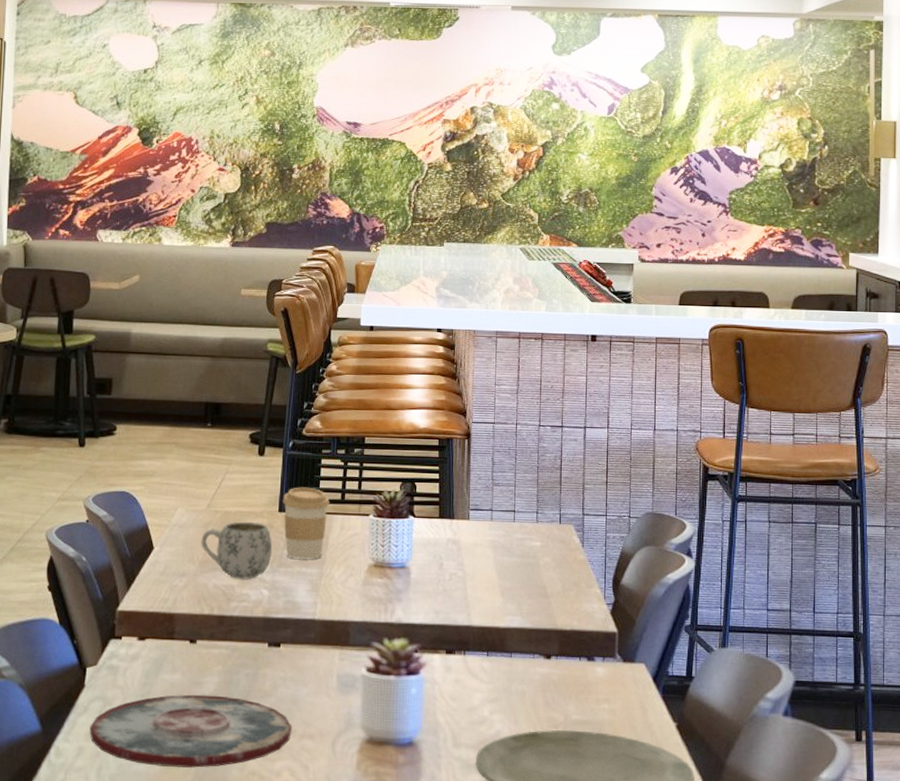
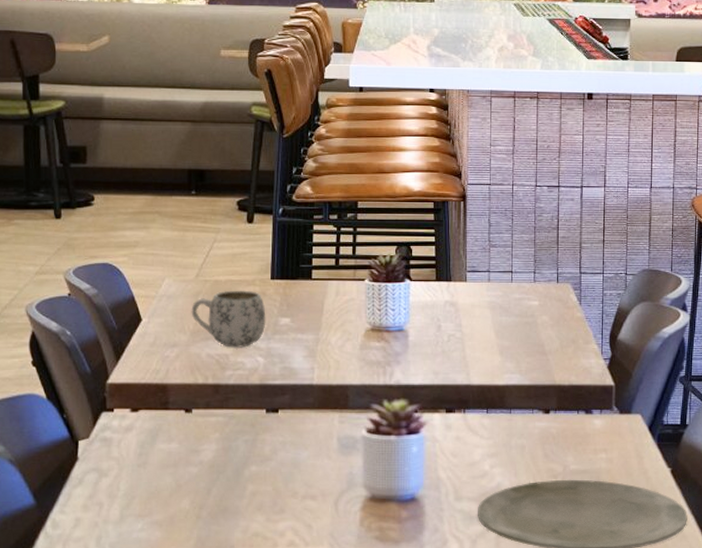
plate: present [90,694,292,768] -> none [86,462,294,533]
coffee cup: present [282,487,330,560] -> none [274,253,324,327]

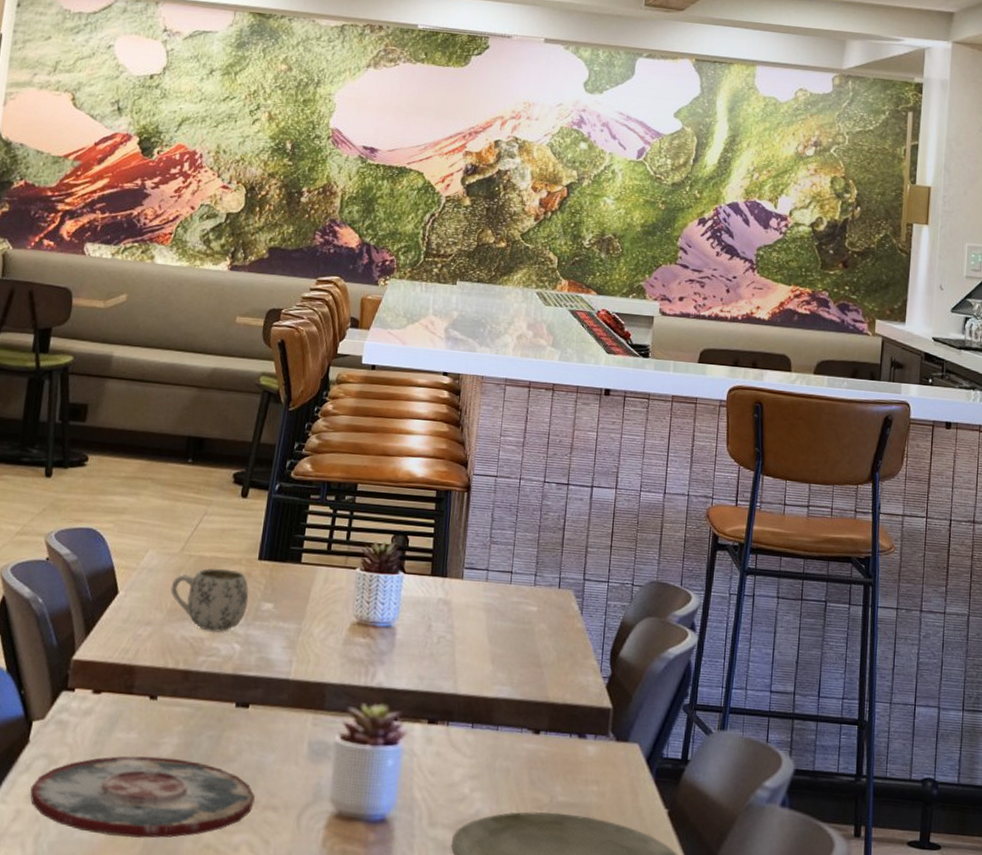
plate: none [86,462,294,533] -> present [30,756,255,838]

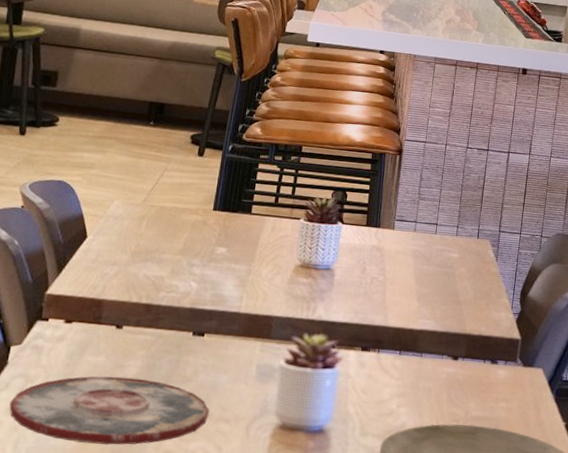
mug: present [170,568,249,632] -> none [134,217,205,272]

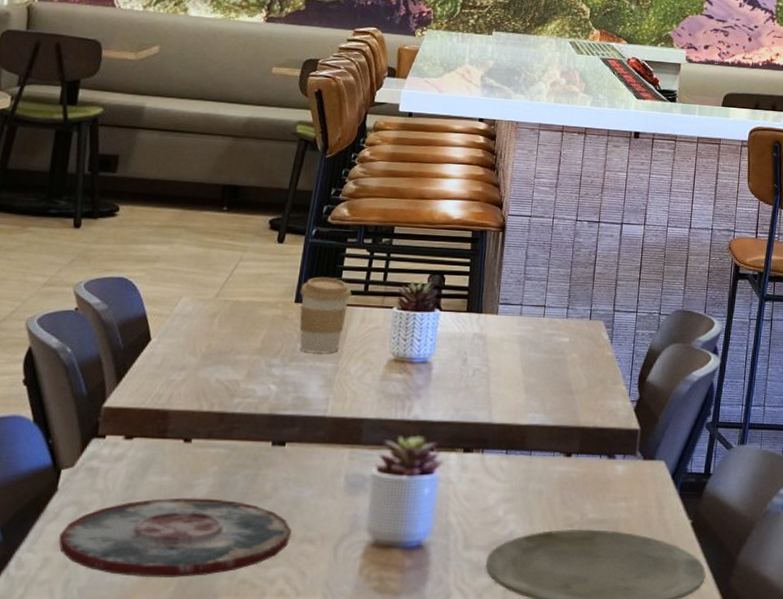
coffee cup: none [217,188,264,257] -> present [299,277,352,354]

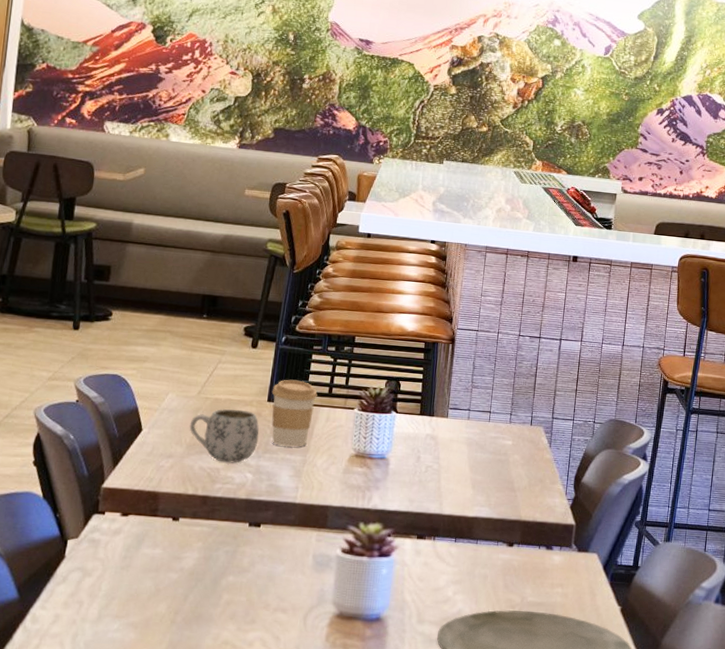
plate: present [59,497,291,577] -> none [67,568,267,637]
mug: none [205,312,285,374] -> present [189,409,260,463]

